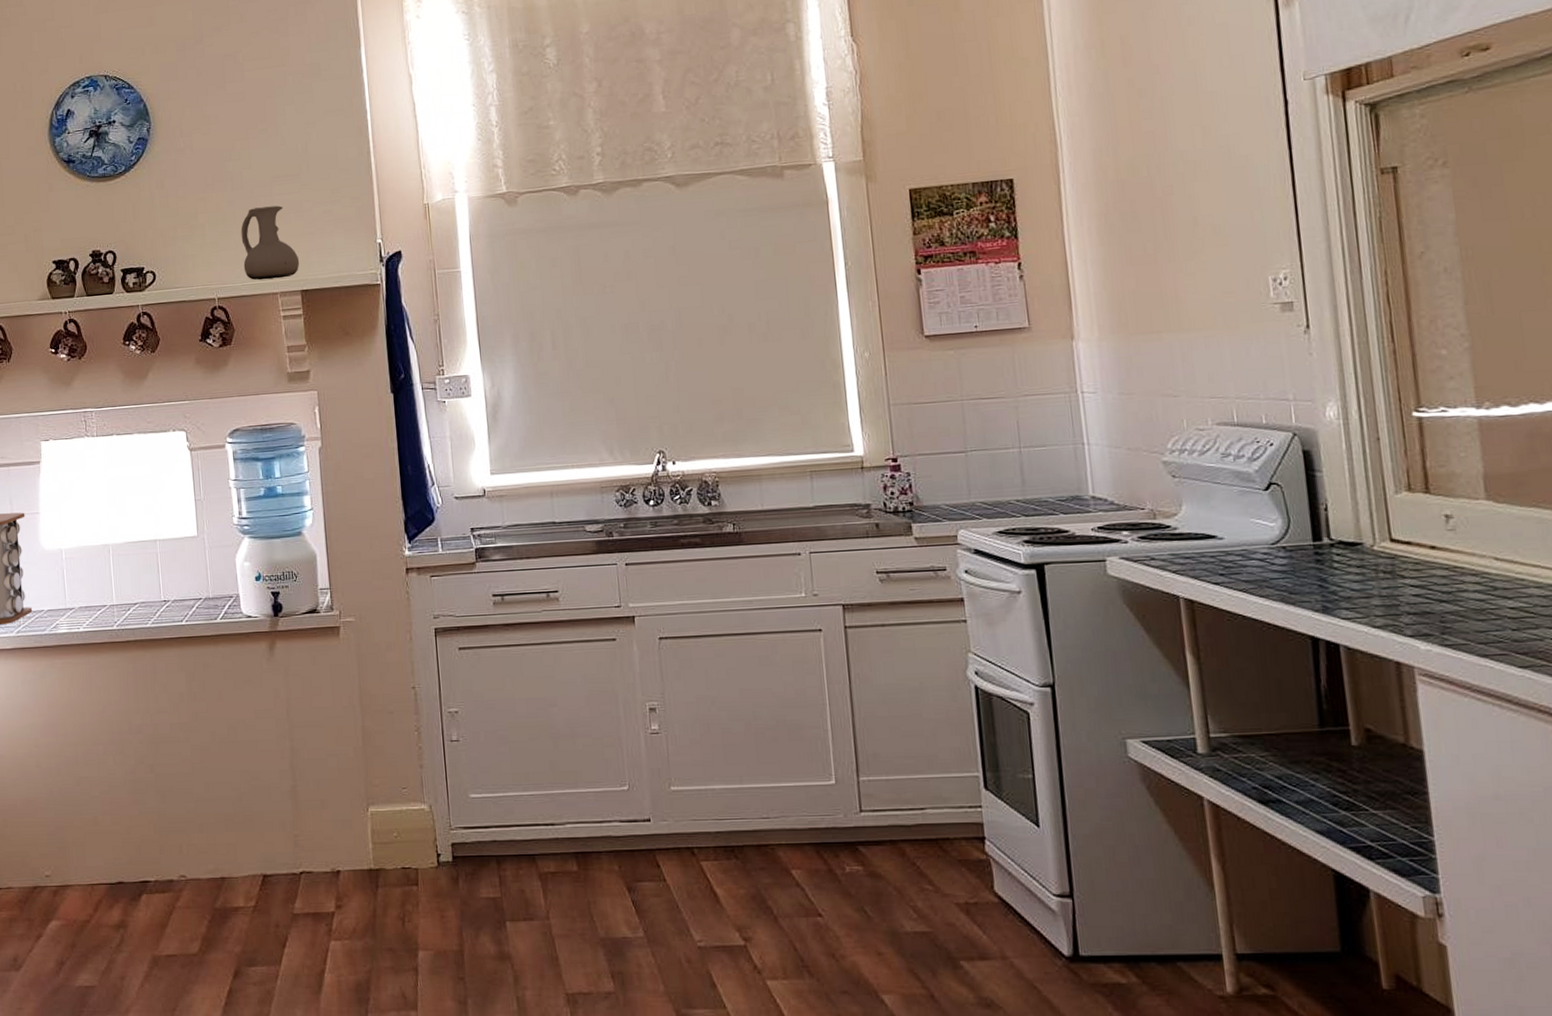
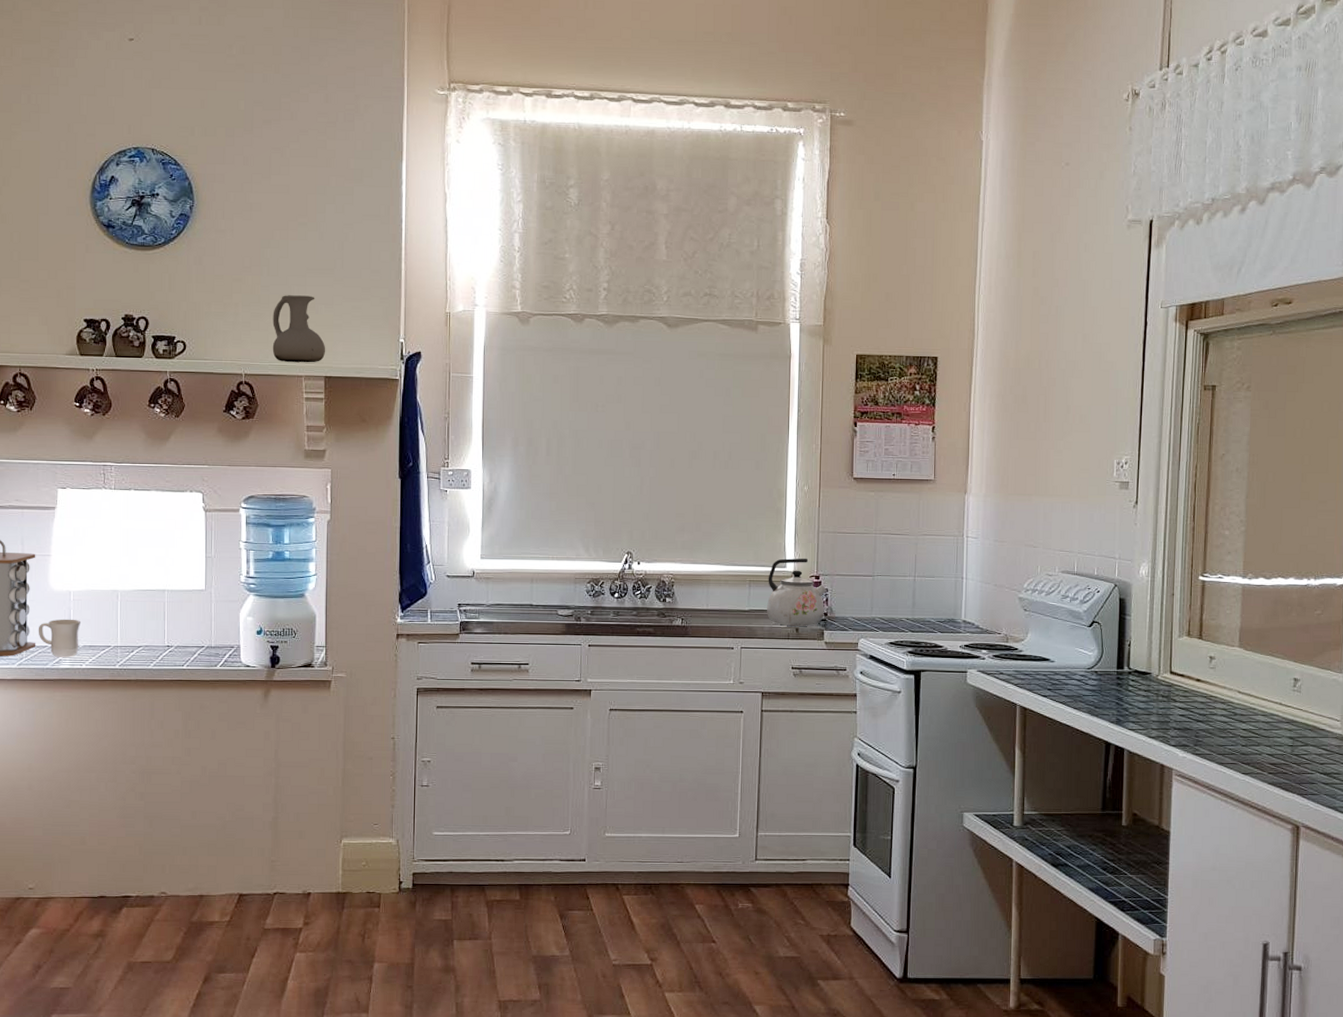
mug: none [33,579,76,623] -> present [38,619,82,658]
kettle: none [832,437,909,522] -> present [766,558,827,627]

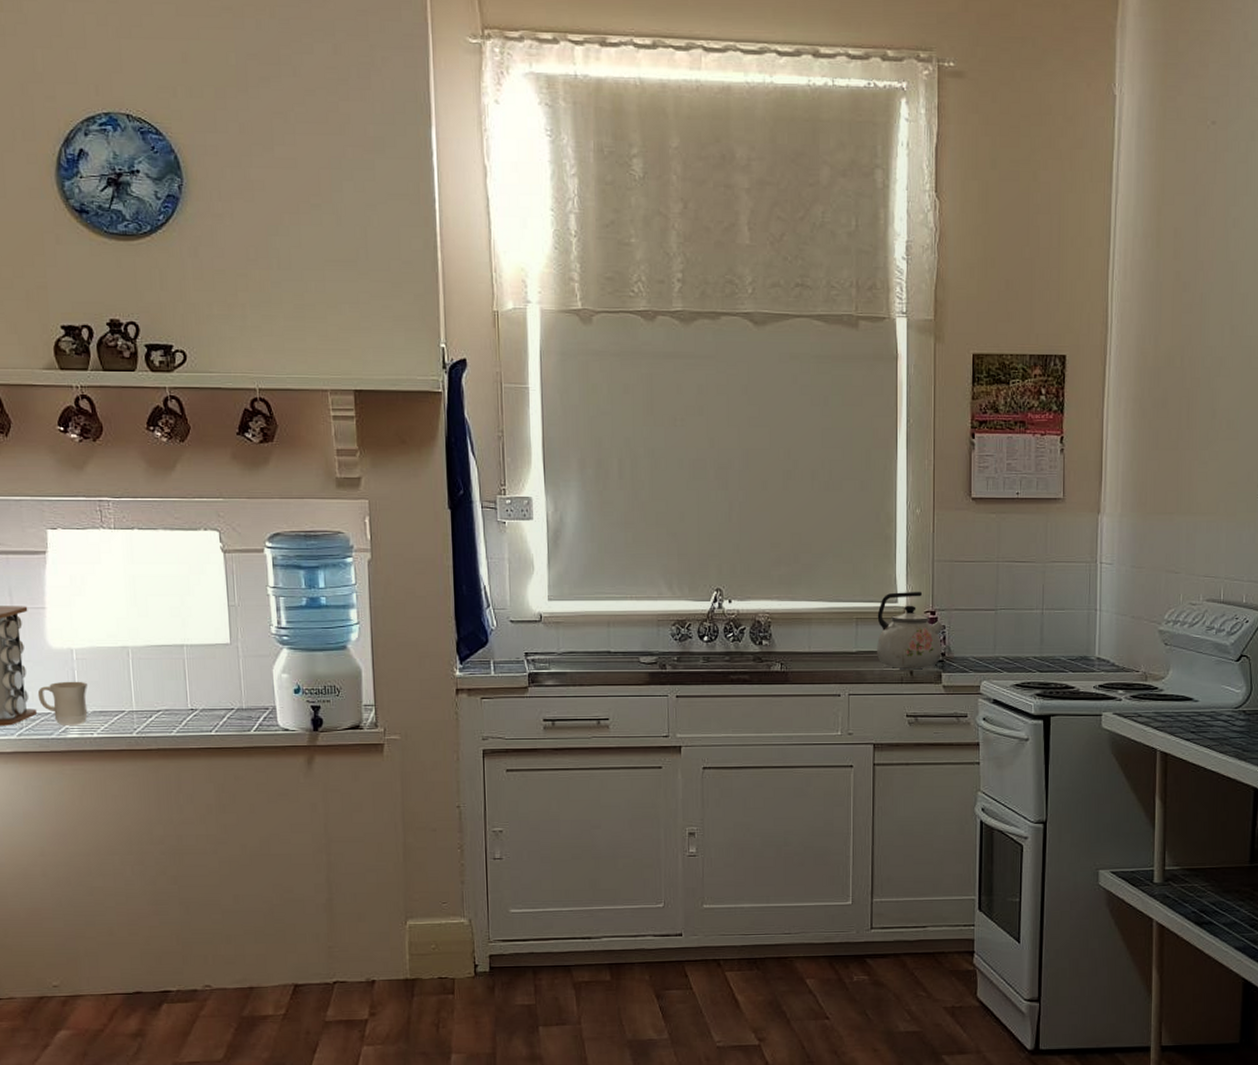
ceramic pitcher: present [272,295,326,363] -> none [287,293,354,374]

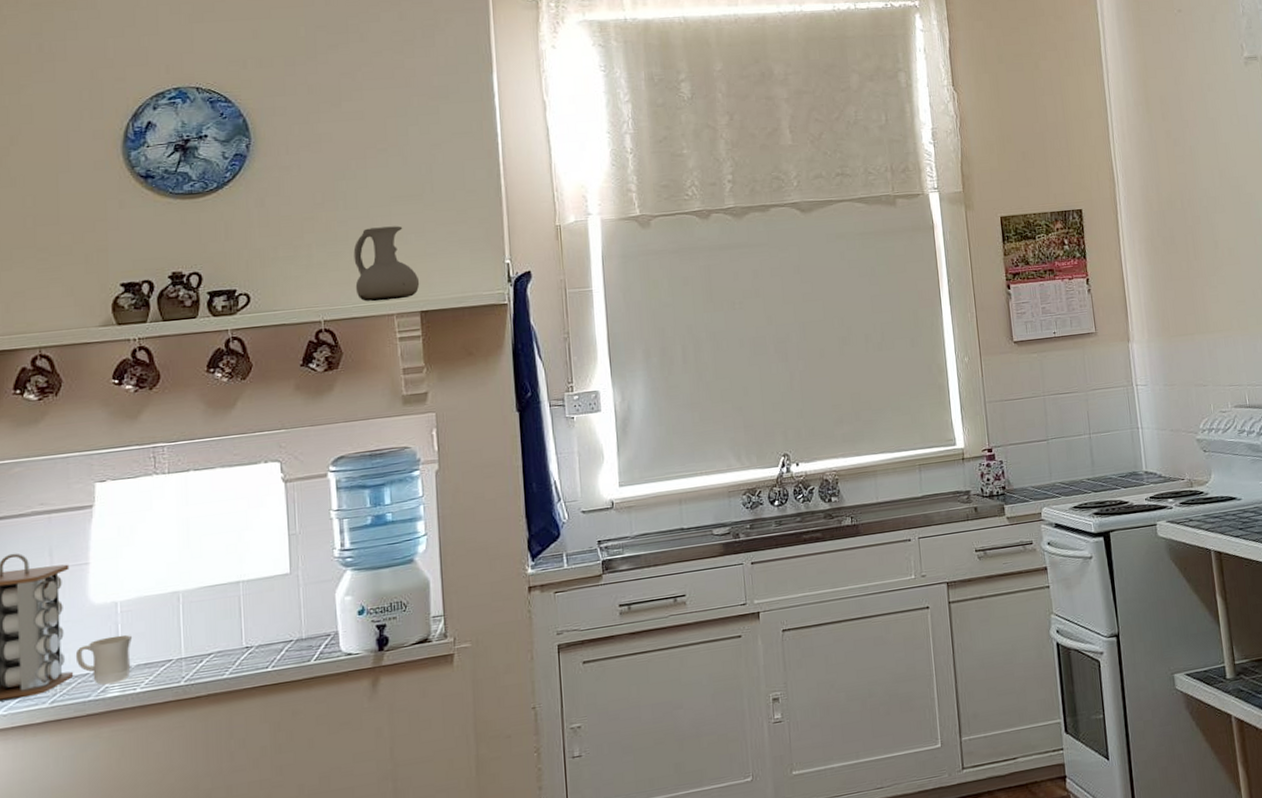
ceramic pitcher: none [287,293,354,374] -> present [353,226,420,302]
kettle: present [876,591,944,670] -> none [938,431,1002,507]

